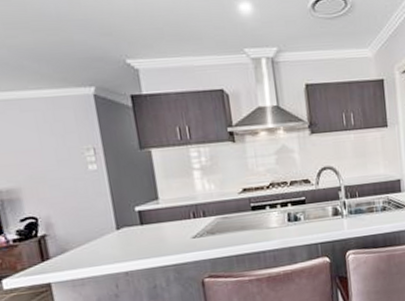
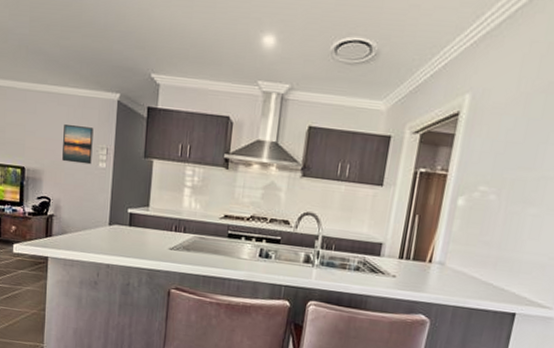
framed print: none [34,129,79,173] -> present [62,125,94,165]

